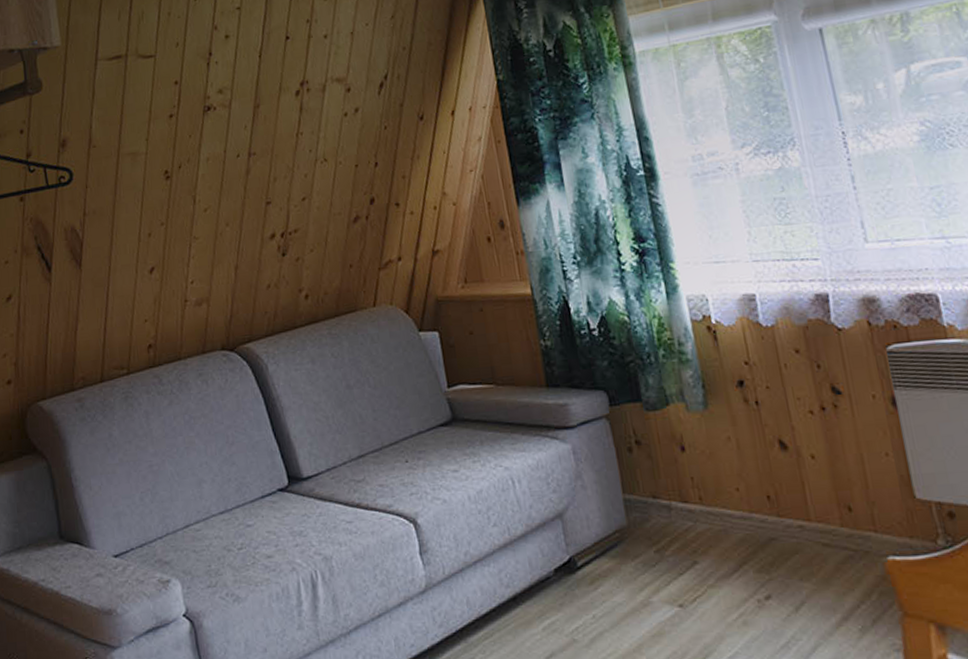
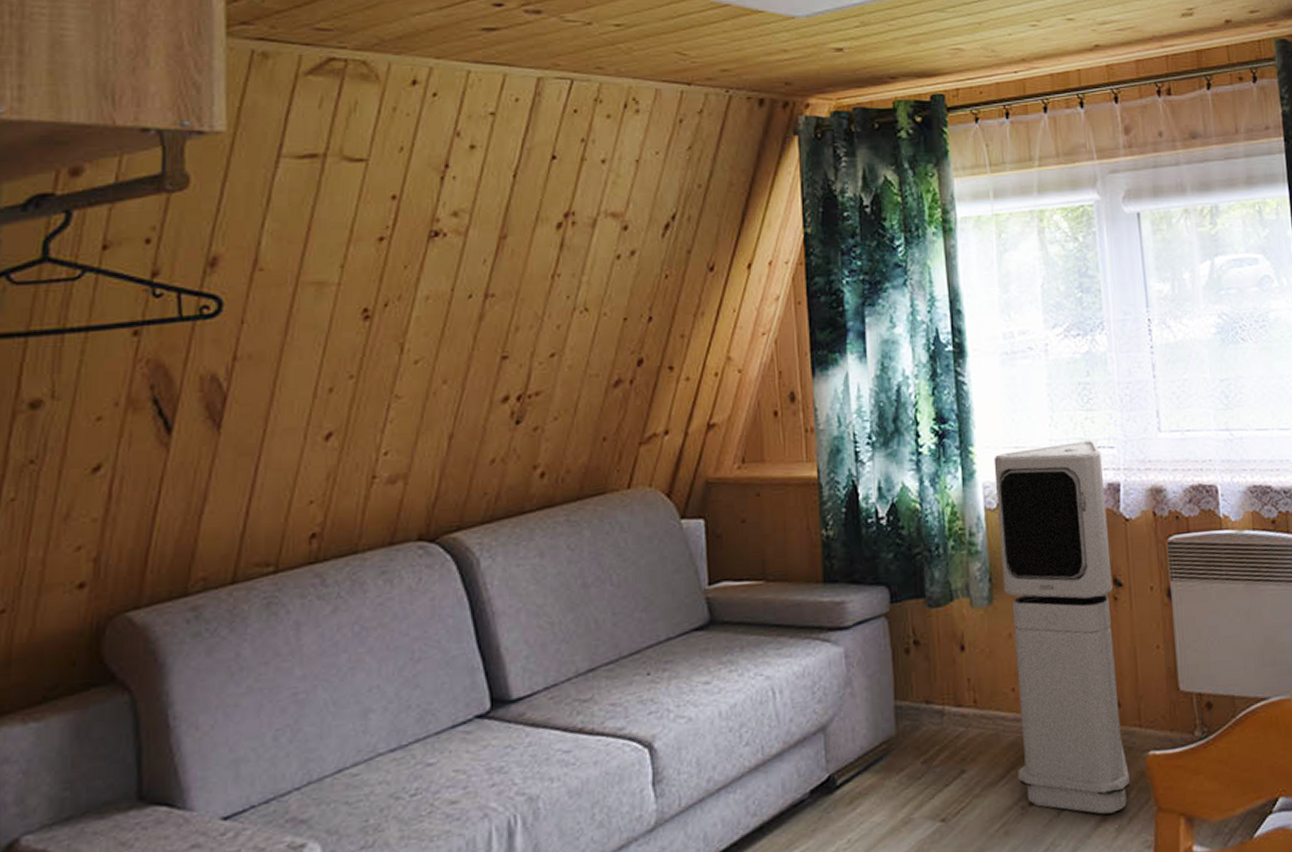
air purifier: none [695,253,870,614] -> present [993,441,1130,815]

